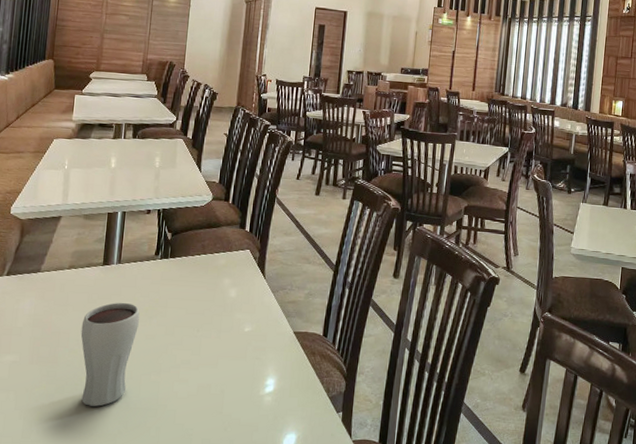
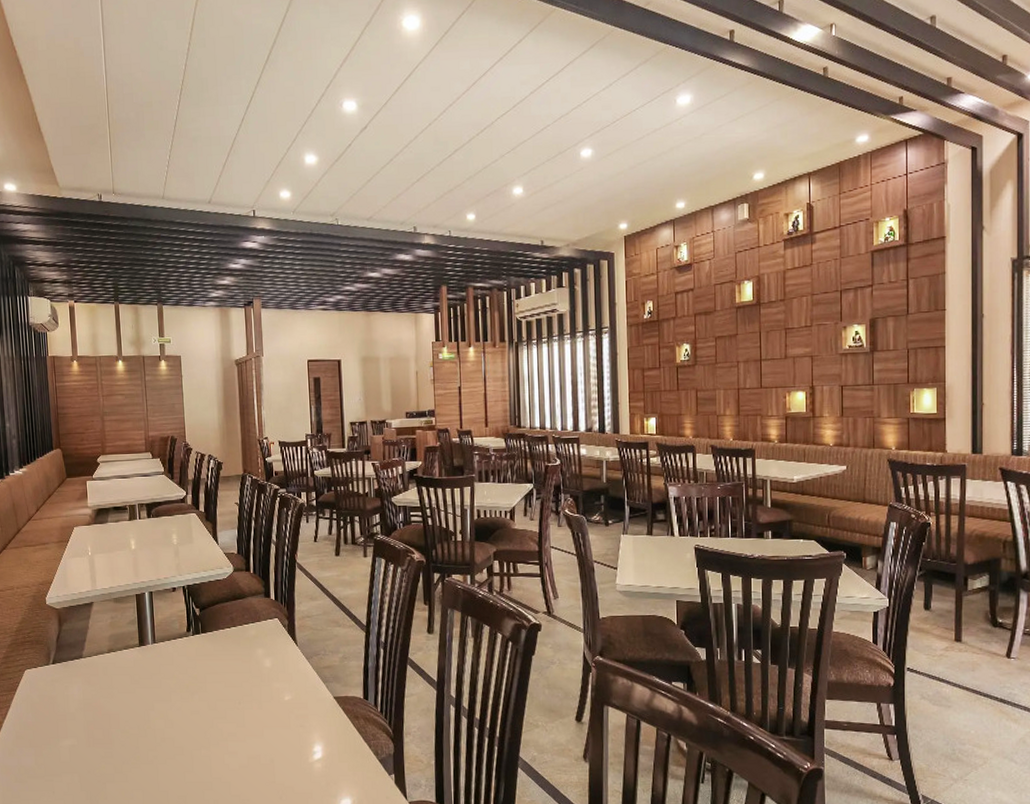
drinking glass: present [80,302,140,407] -> none [128,681,182,783]

